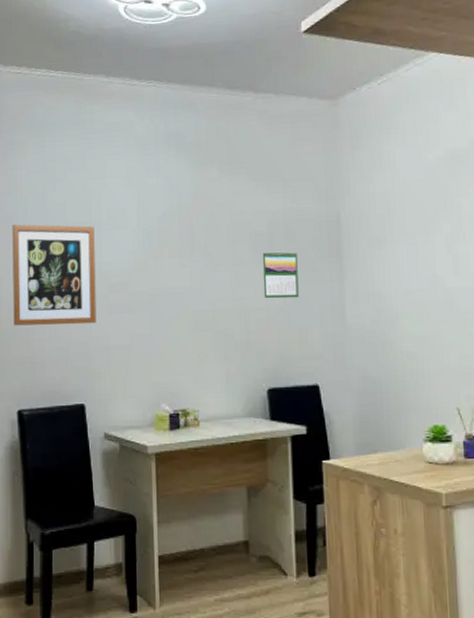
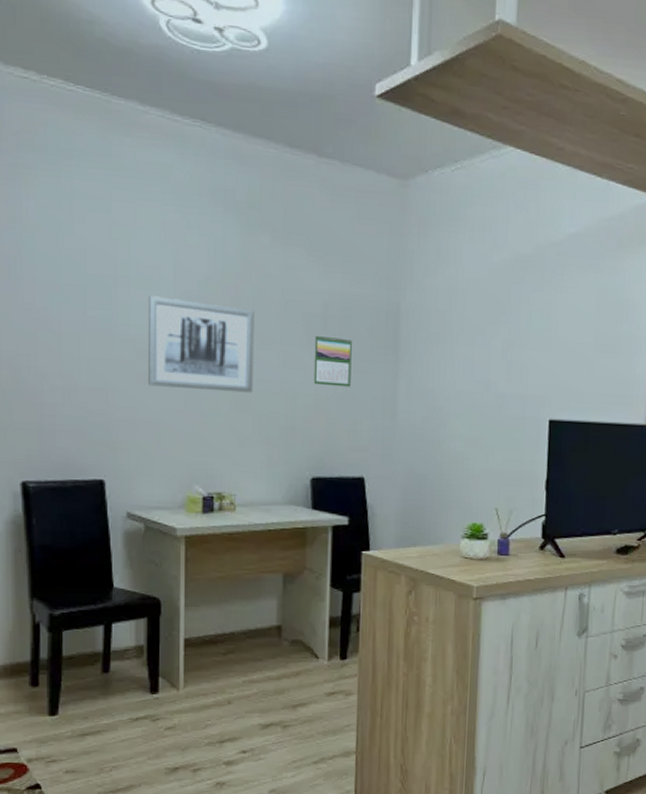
wall art: present [12,224,97,326] -> none [15,266,121,393]
wall art: none [117,234,210,315] -> present [148,296,255,393]

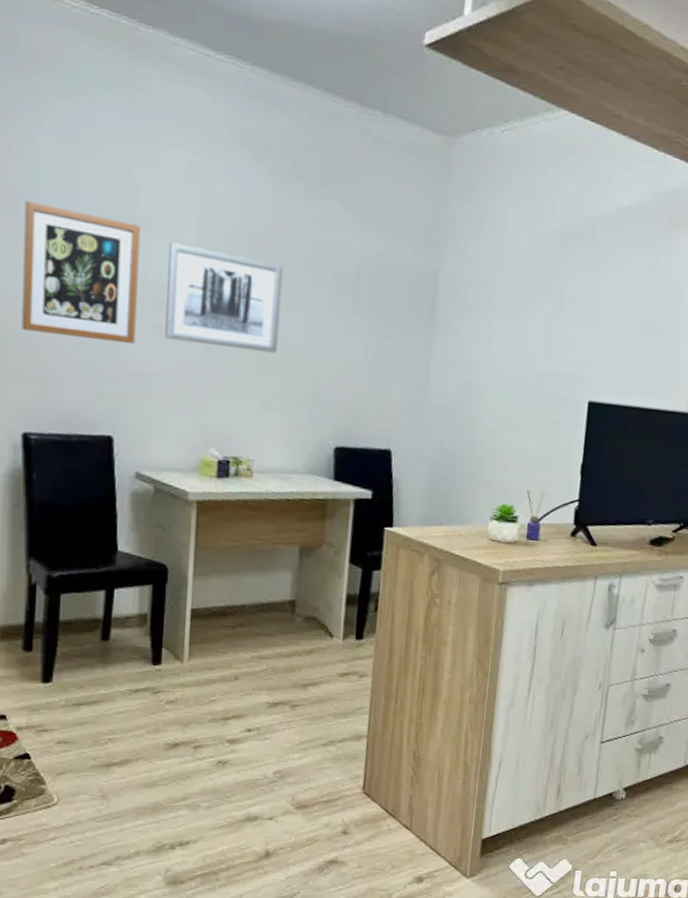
wall art: none [15,266,121,393] -> present [22,201,140,345]
calendar: present [313,333,352,387] -> none [342,295,386,354]

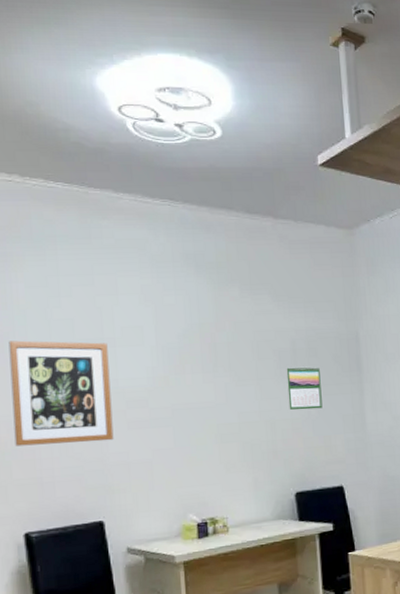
wall art: present [165,242,283,354] -> none [134,351,236,431]
calendar: none [342,295,386,354] -> present [286,366,323,410]

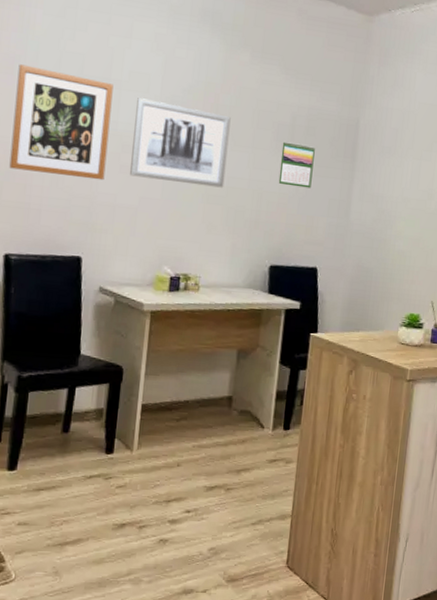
wall art: none [134,351,236,431] -> present [130,98,231,188]

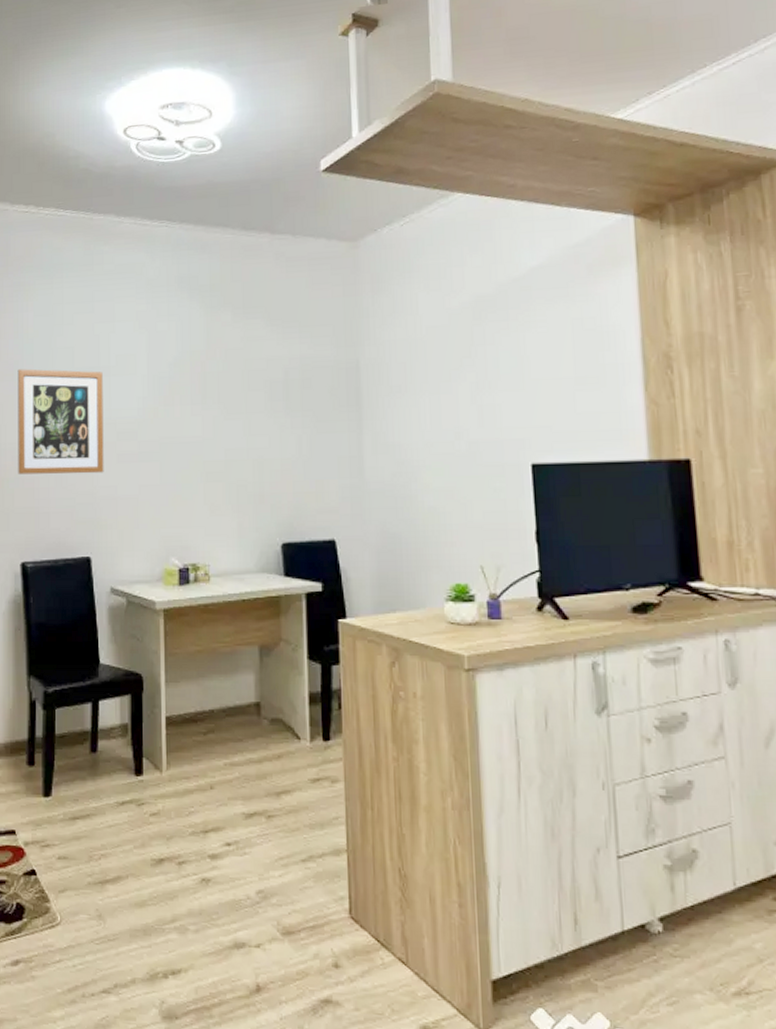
wall art: present [130,98,231,188] -> none [126,380,222,464]
calendar: present [278,140,315,189] -> none [277,399,315,449]

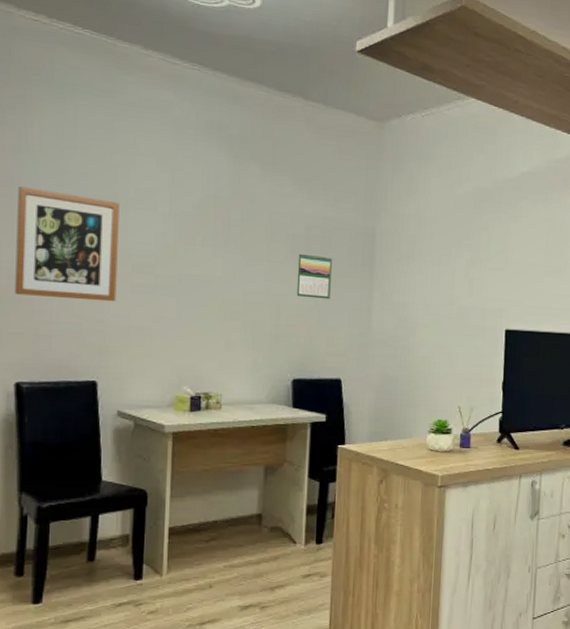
calendar: none [277,399,315,449] -> present [296,252,332,299]

